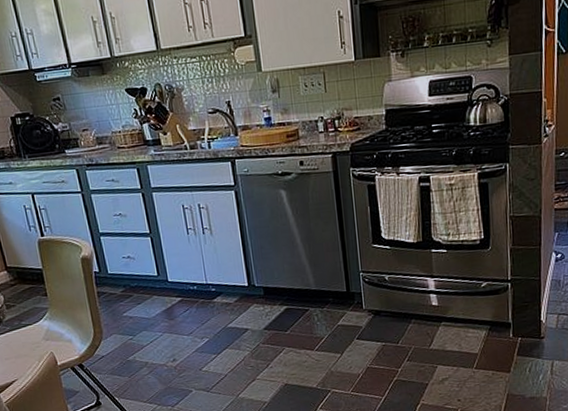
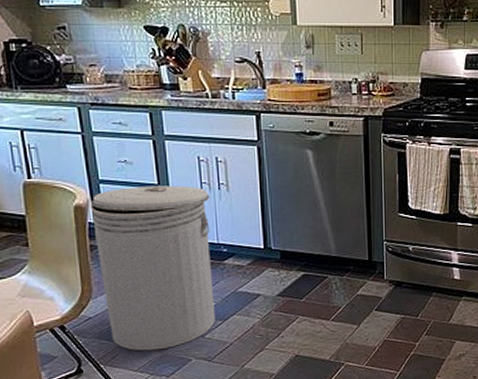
can: none [94,232,210,384] -> present [90,185,215,351]

